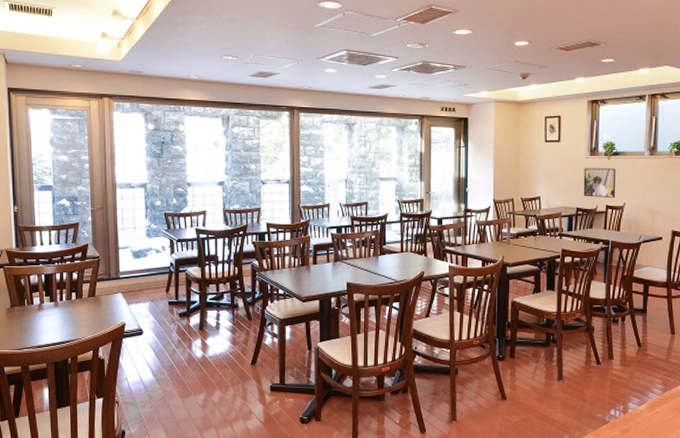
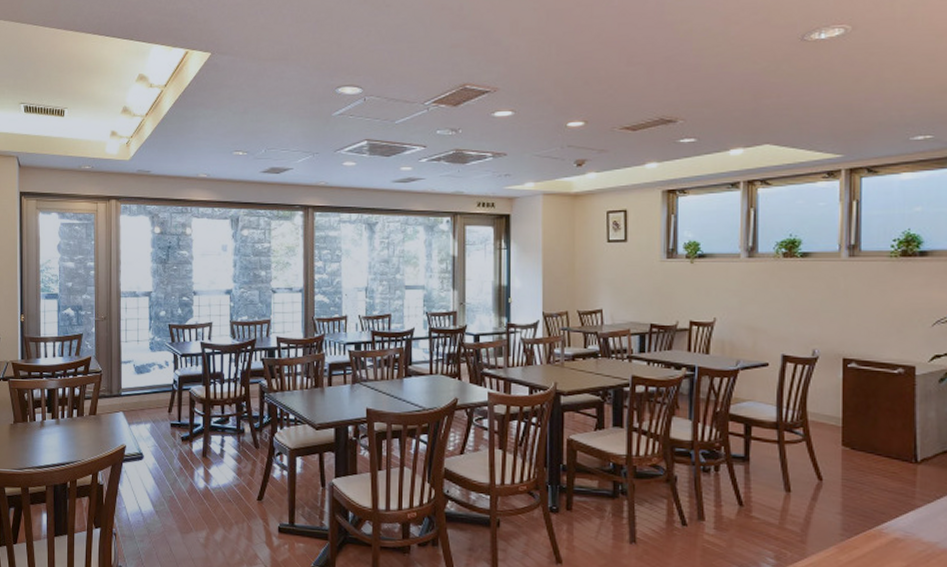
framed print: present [583,168,616,199] -> none [658,274,703,313]

